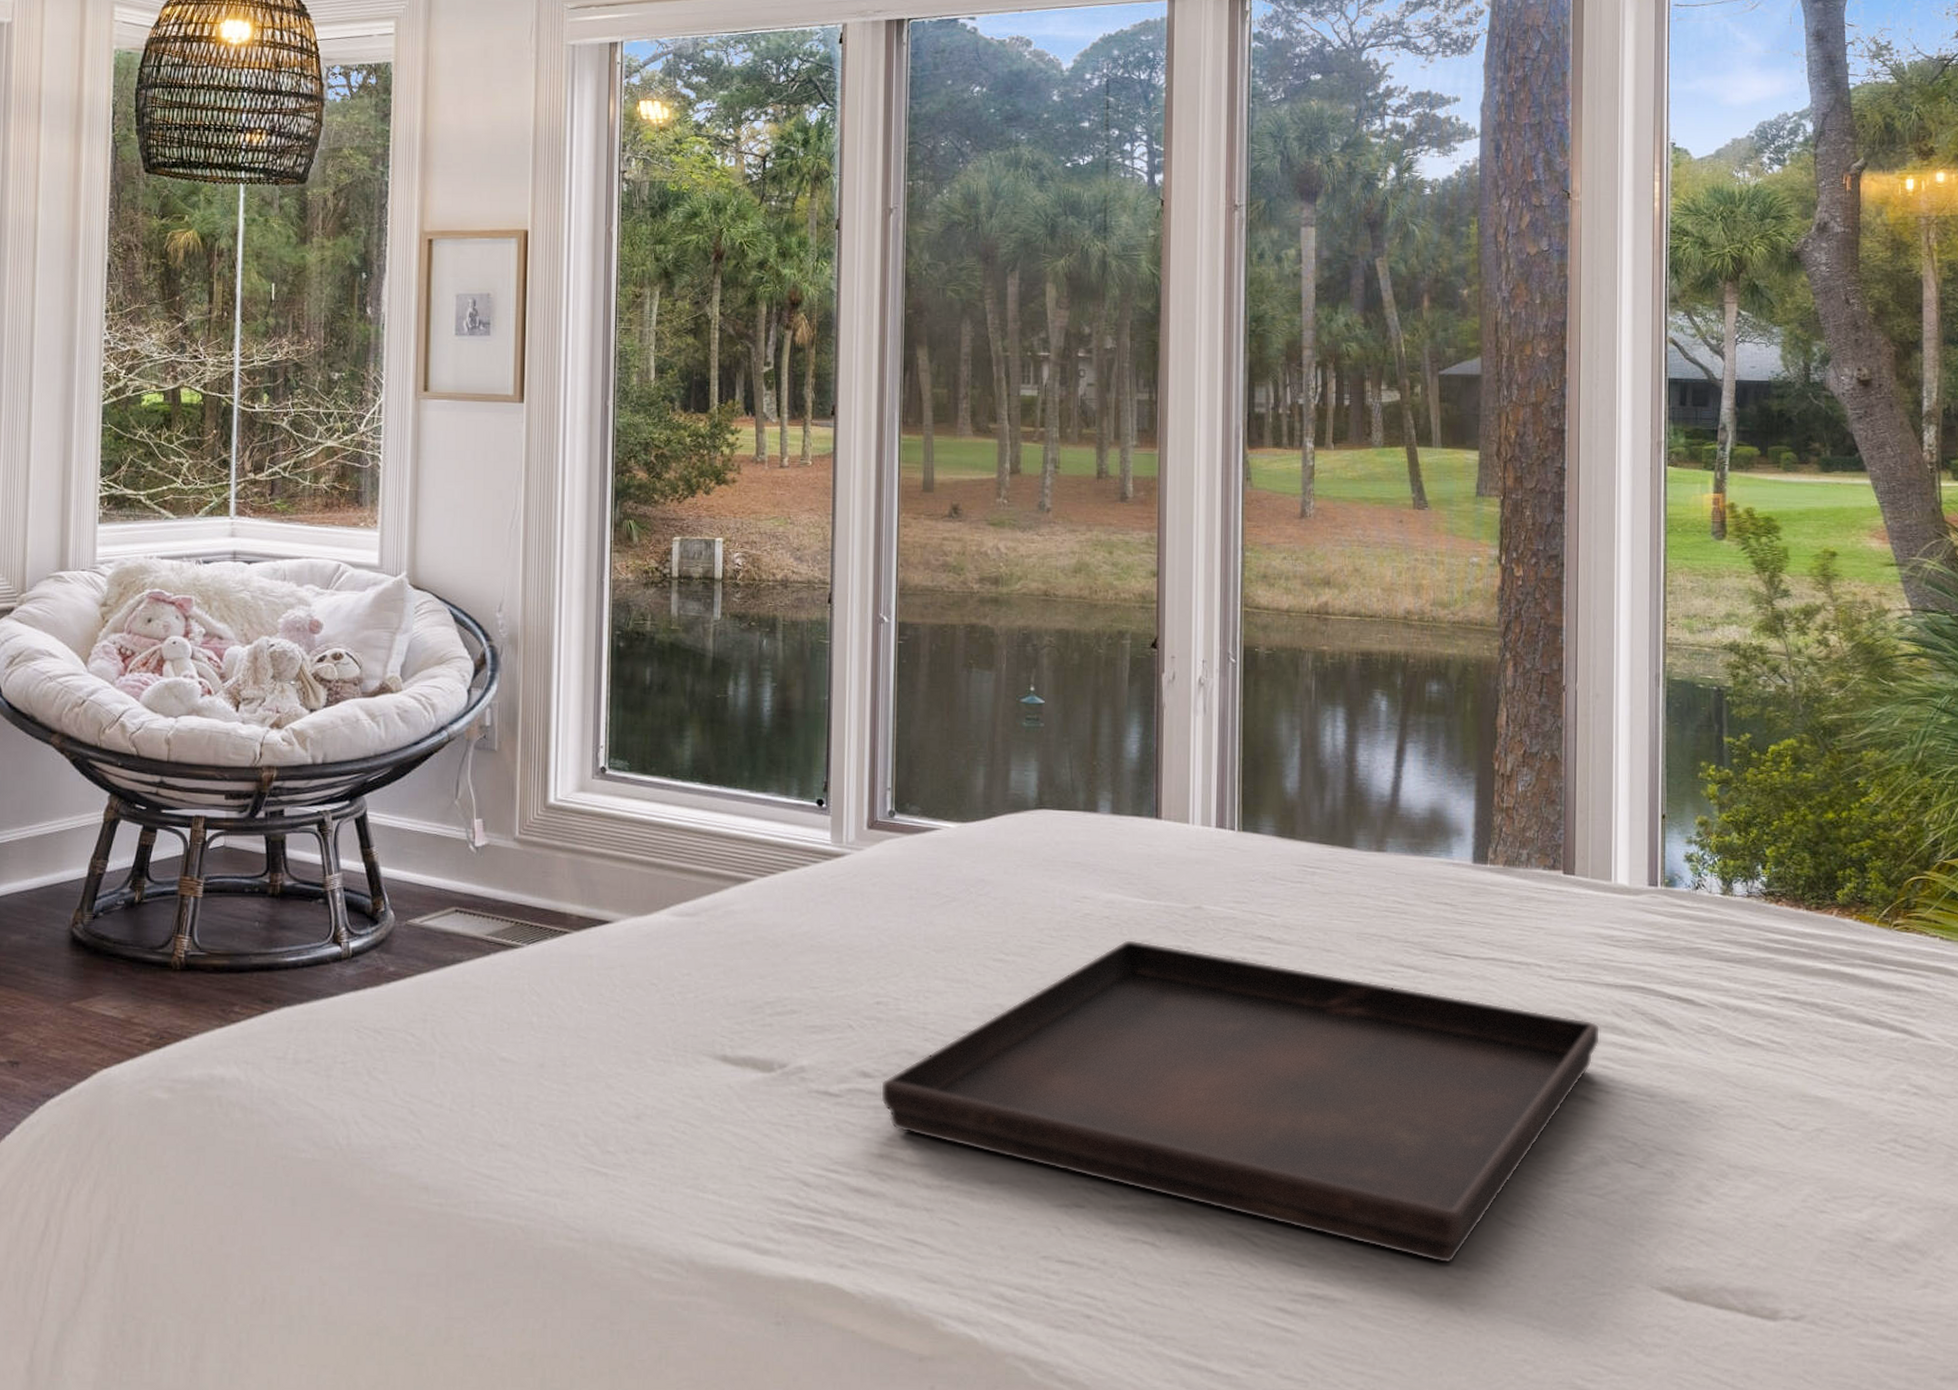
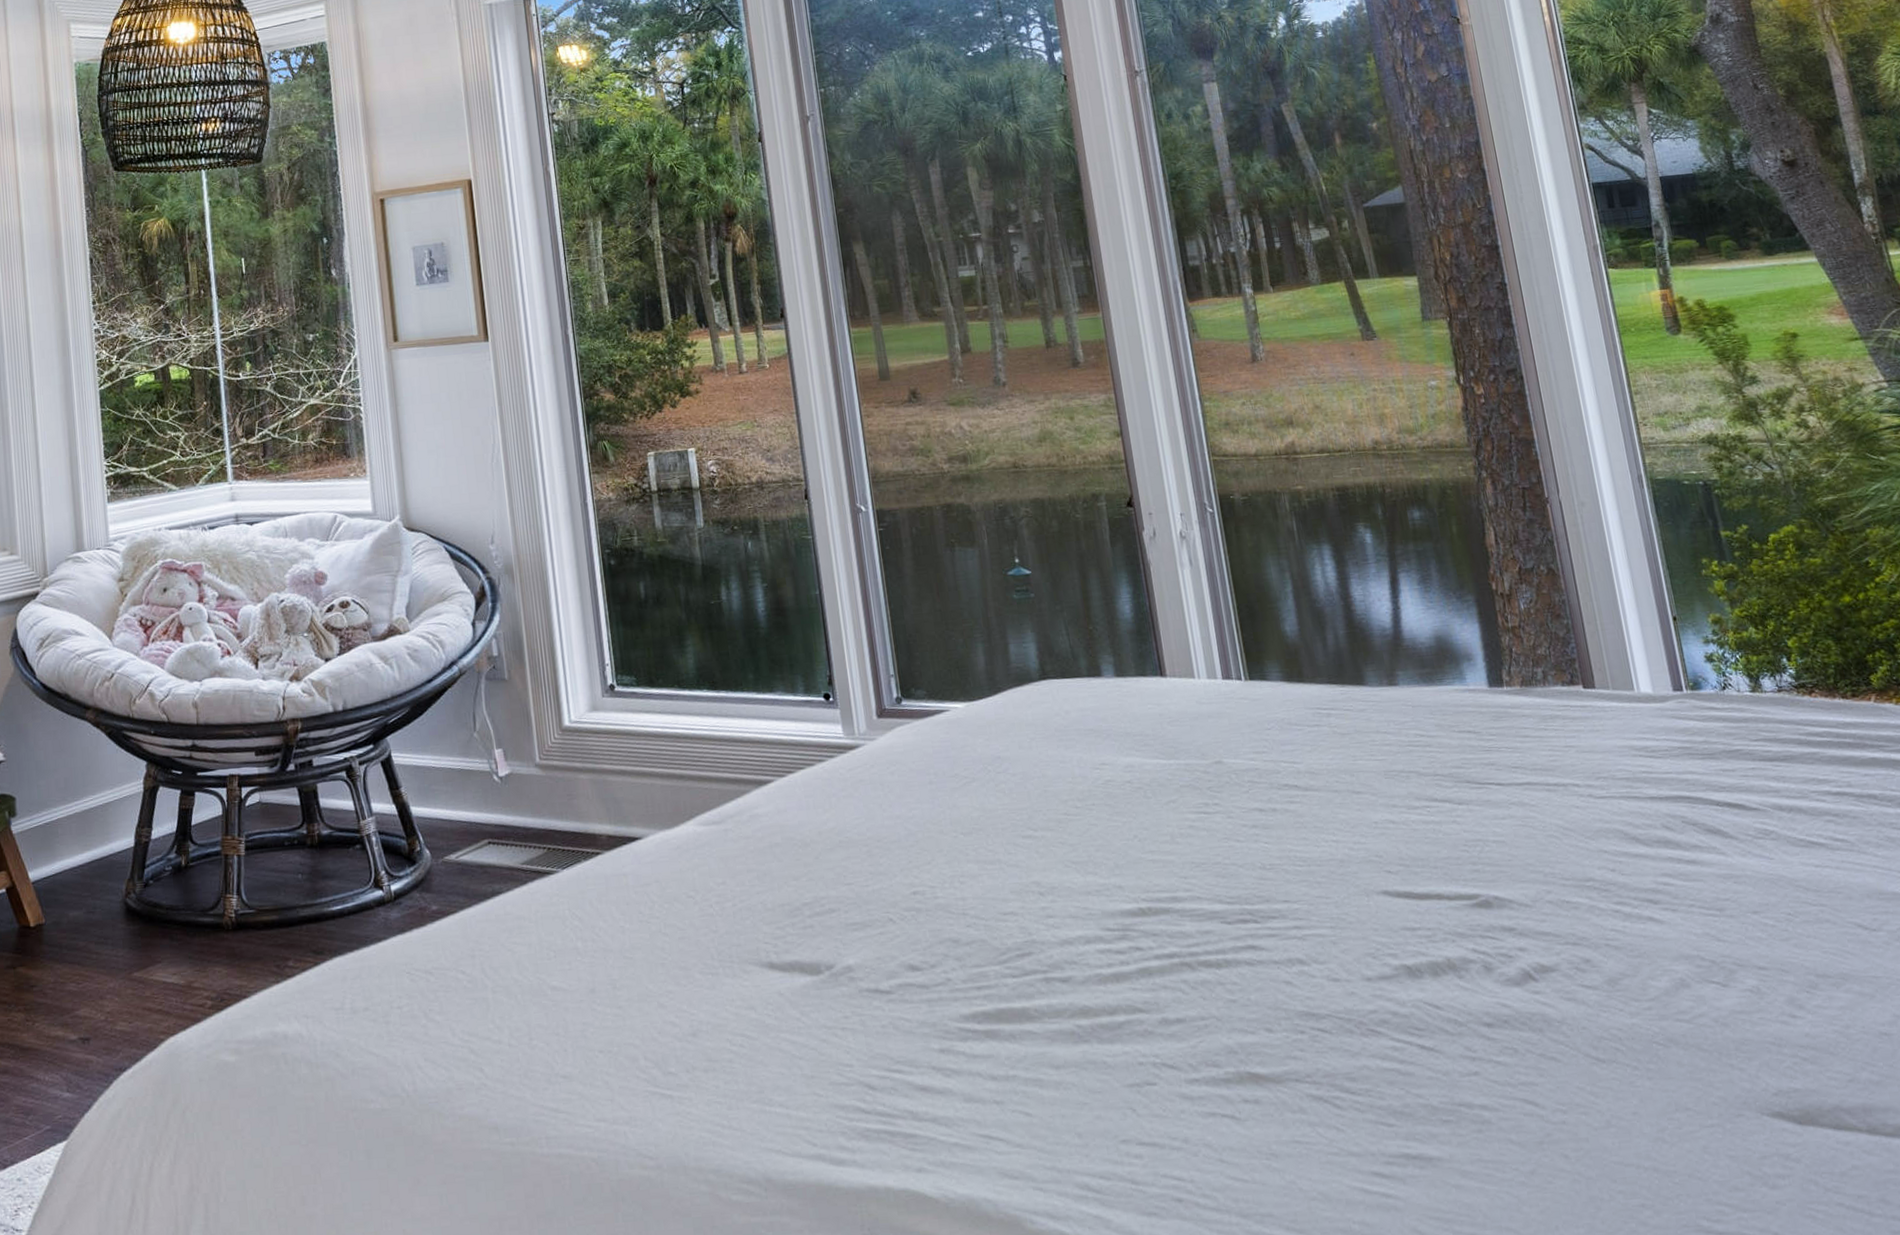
serving tray: present [880,939,1601,1264] -> none [930,801,1656,1109]

